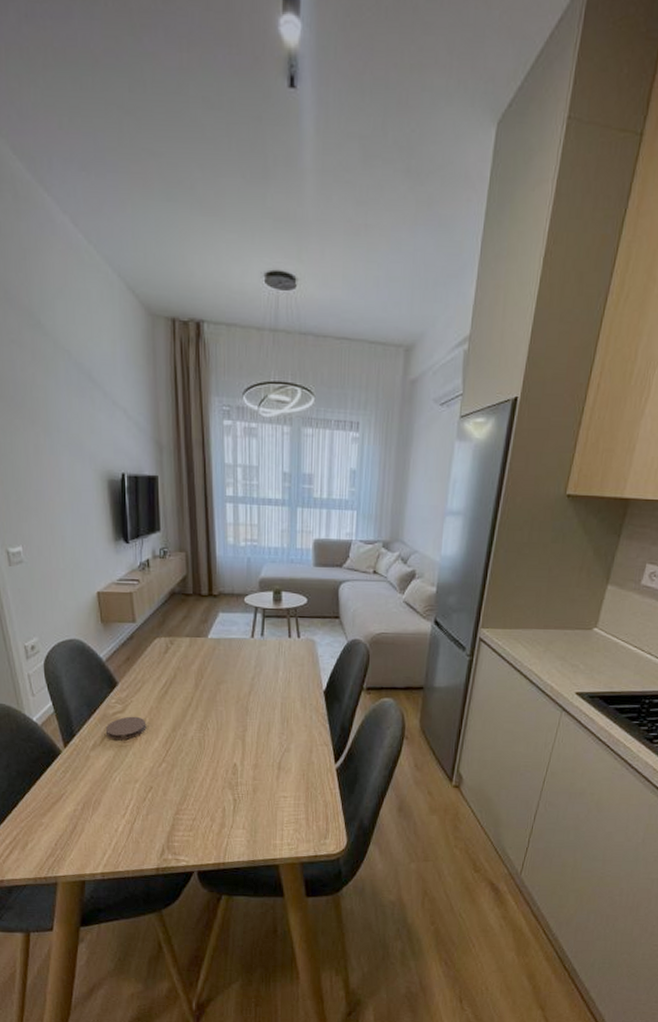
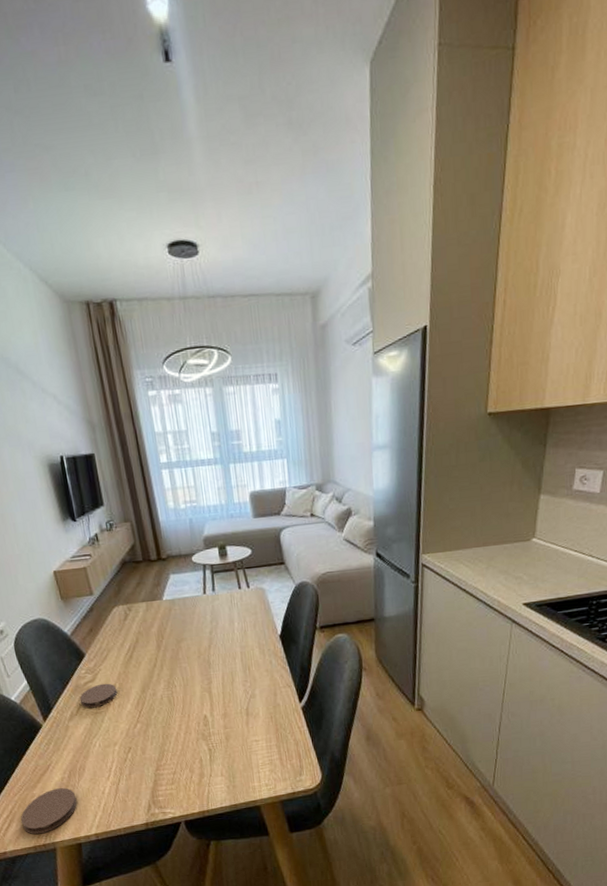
coaster: none [24,820,87,866] -> present [20,788,77,835]

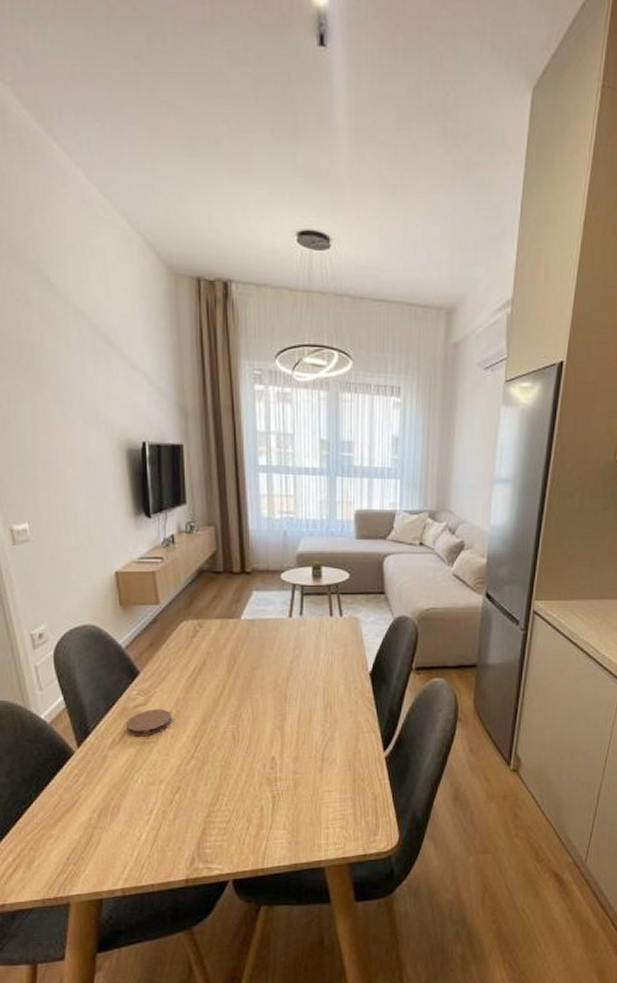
coaster: present [20,788,77,835] -> none [29,830,105,885]

